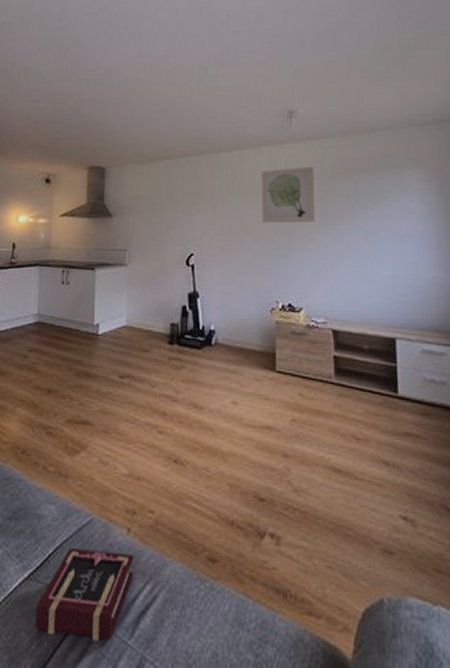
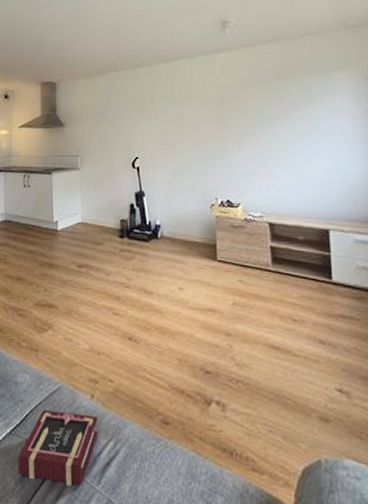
wall art: present [261,166,315,223] -> none [197,72,249,127]

